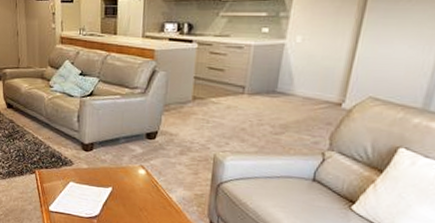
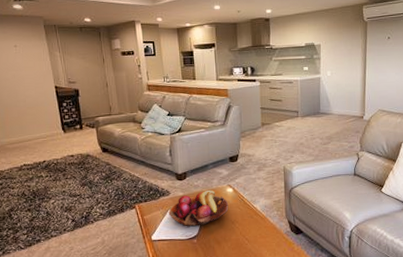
fruit basket: none [69,167,139,207] -> present [168,189,229,227]

